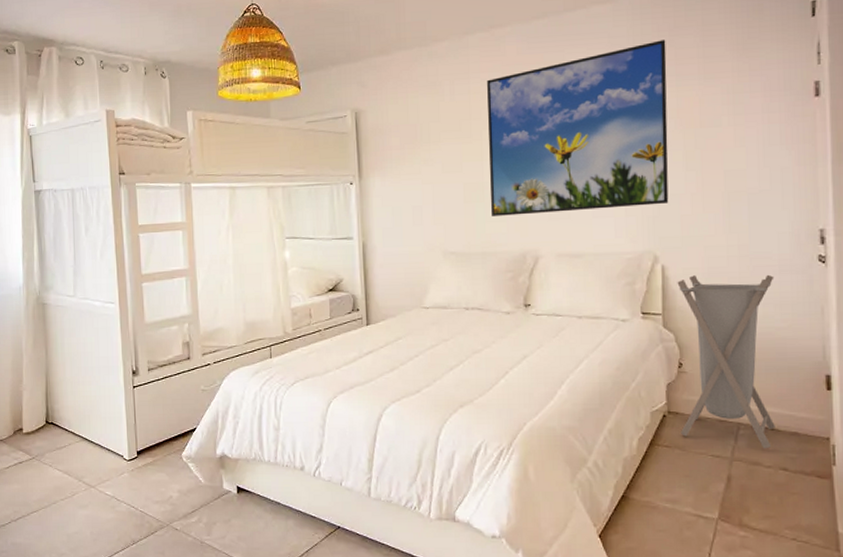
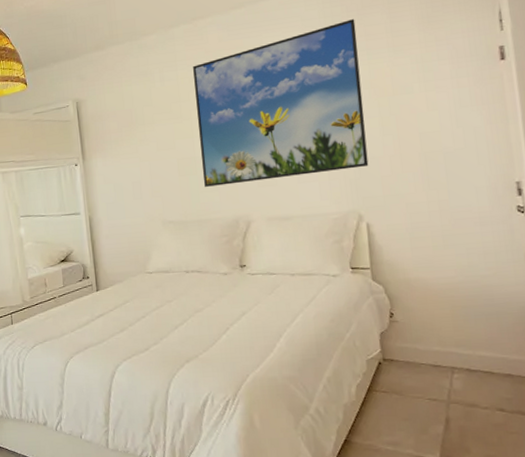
laundry hamper: present [677,274,775,449] -> none [382,226,489,391]

